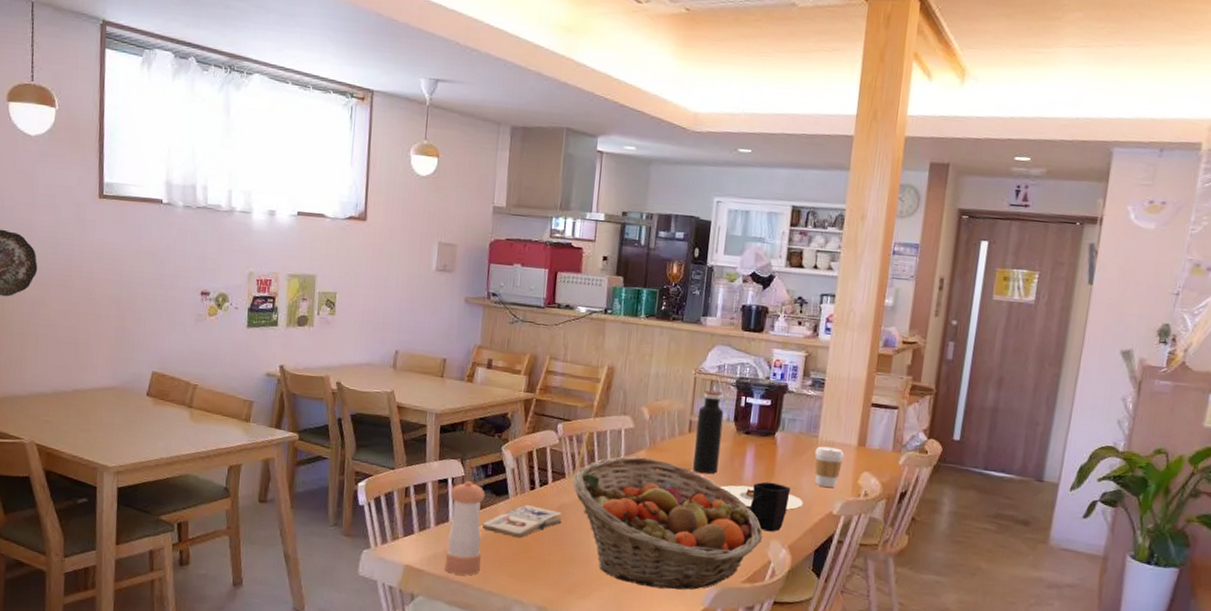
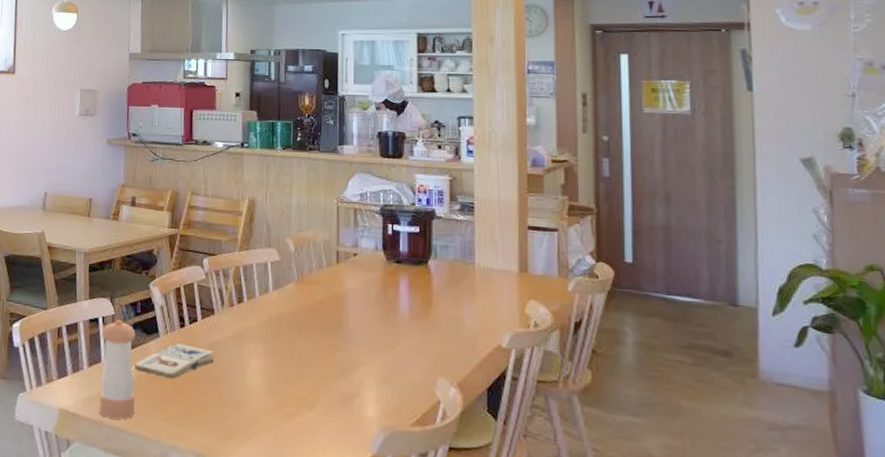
fruit basket: present [572,456,763,590] -> none [222,290,428,434]
water bottle: present [693,390,724,474] -> none [344,219,371,307]
plate: present [721,485,804,510] -> none [376,318,468,343]
mug: present [749,481,791,532] -> none [410,313,452,369]
coffee cup: present [814,446,845,488] -> none [473,273,506,318]

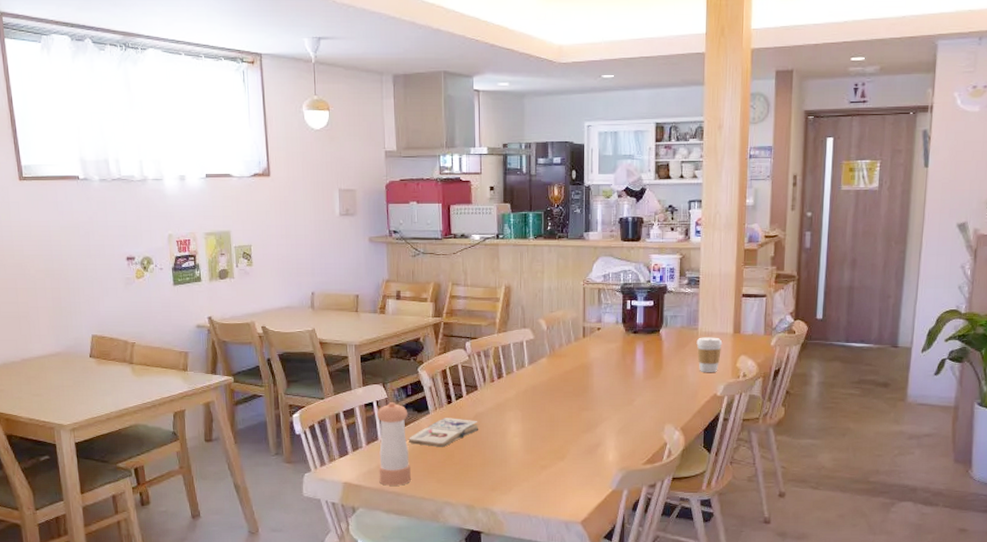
coffee cup: none [473,273,506,318] -> present [696,337,723,372]

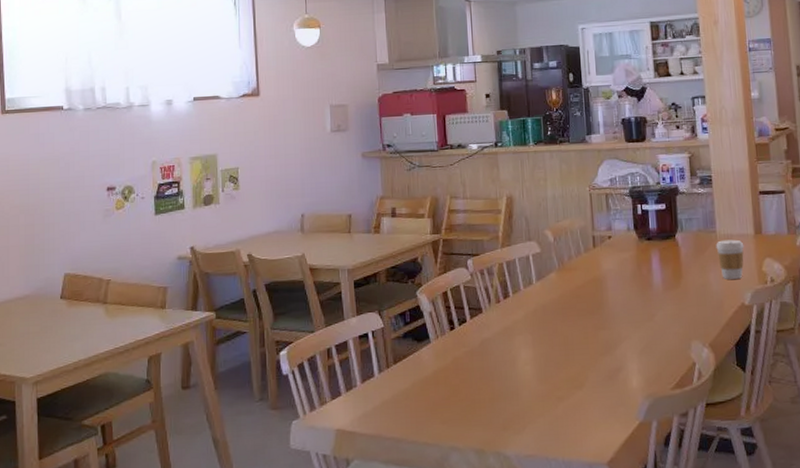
pepper shaker: present [377,402,411,486] -> none [373,332,412,431]
paperback book: present [408,418,479,447] -> none [407,346,486,381]

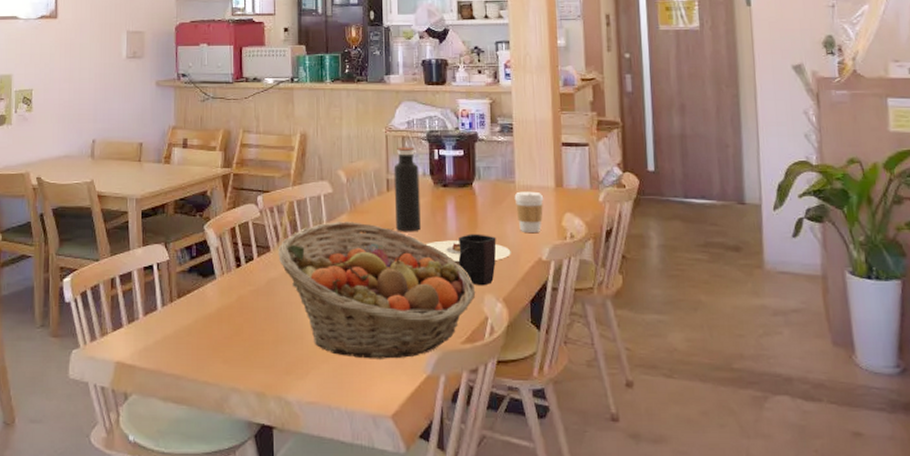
fruit basket: none [490,279,683,411] -> present [278,222,476,359]
water bottle: none [599,203,628,286] -> present [393,147,421,232]
plate: none [633,291,715,312] -> present [426,240,511,262]
mug: none [664,283,701,333] -> present [458,234,497,286]

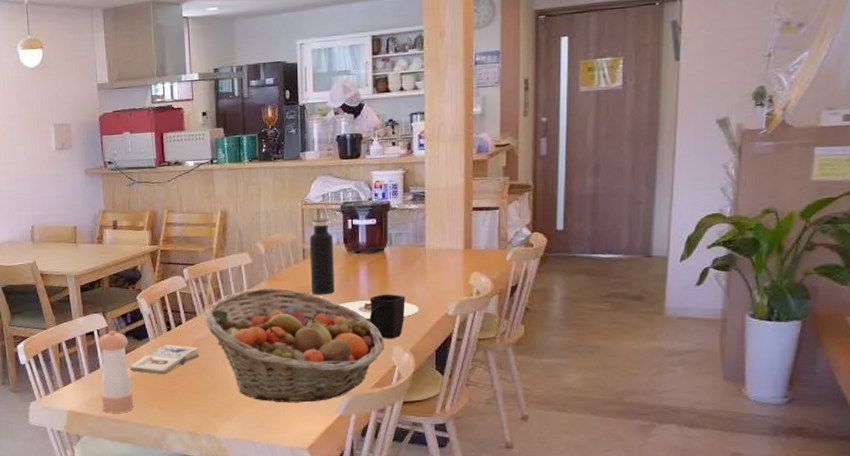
pepper shaker: none [156,265,193,367] -> present [98,331,133,413]
paperback book: none [190,284,272,319] -> present [129,345,200,374]
coffee cup: present [514,191,544,232] -> none [424,254,453,291]

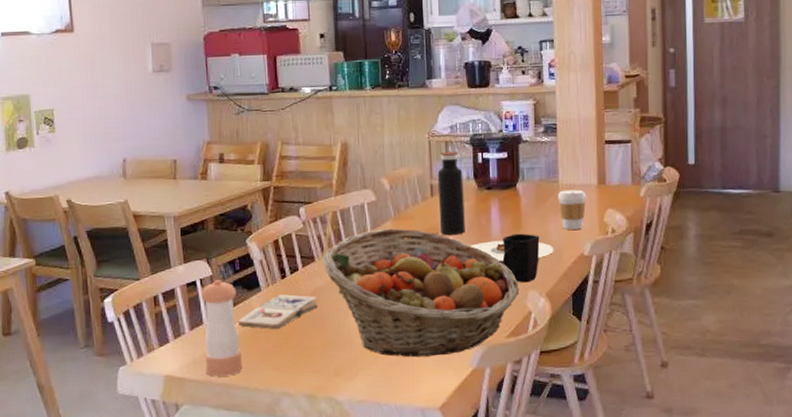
coffee cup: none [424,254,453,291] -> present [557,189,587,230]

